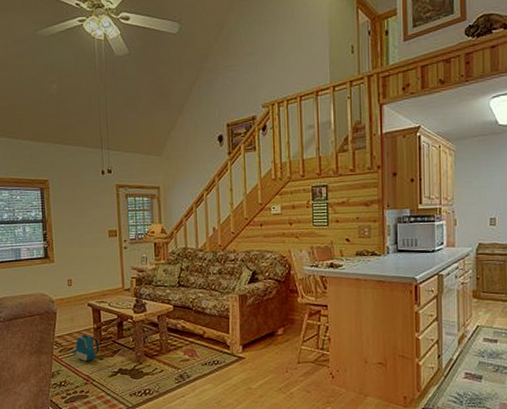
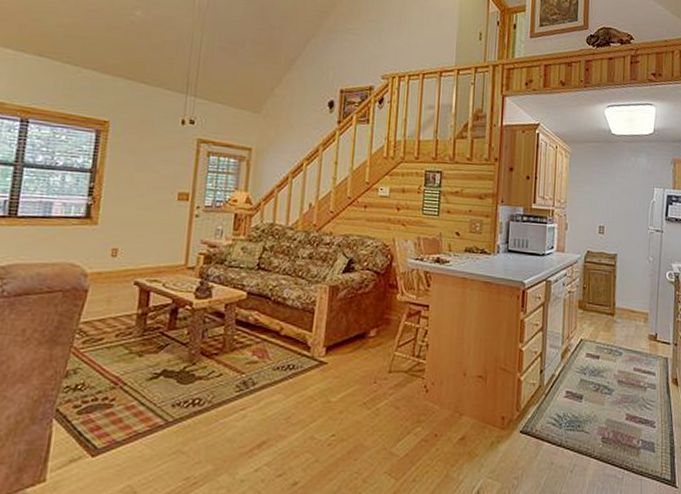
backpack: present [71,335,100,362] -> none [100,322,141,359]

